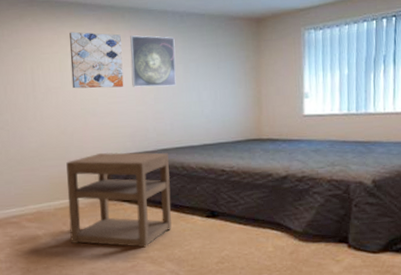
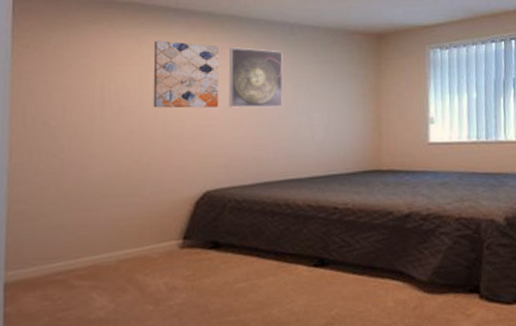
nightstand: present [66,152,172,248] -> none [136,186,271,309]

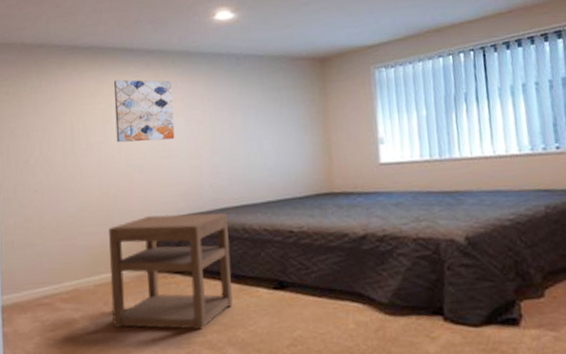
nightstand: none [136,186,271,309] -> present [109,212,233,330]
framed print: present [229,47,283,108] -> none [181,81,234,139]

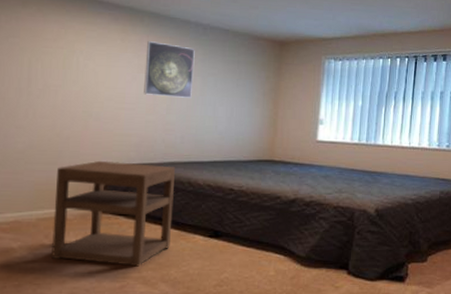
wall art: present [113,79,175,143] -> none [75,28,138,93]
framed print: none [181,81,234,139] -> present [144,41,195,98]

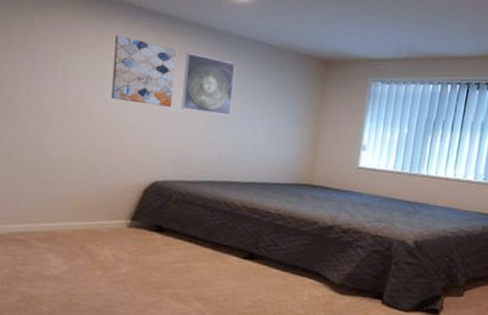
nightstand: present [51,160,175,267] -> none [86,175,211,284]
wall art: none [75,28,138,93] -> present [111,35,177,107]

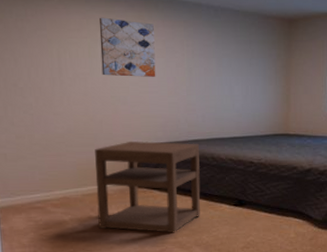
nightstand: none [86,175,211,284] -> present [95,140,201,233]
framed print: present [181,53,236,116] -> none [163,26,209,79]

